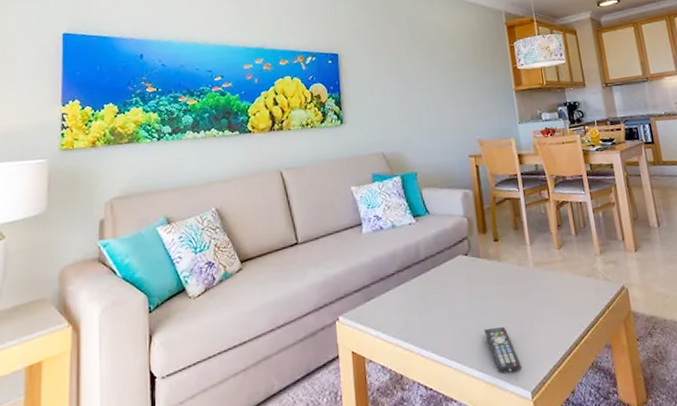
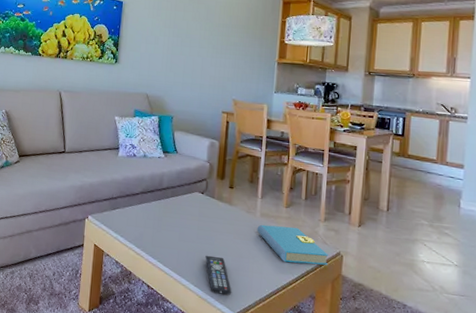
book: none [533,269,615,314] -> present [257,224,328,265]

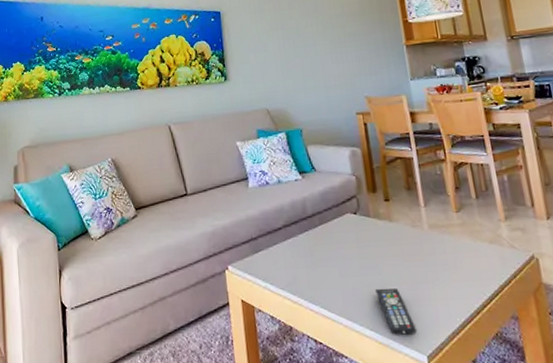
book: present [257,224,328,265] -> none [428,234,523,280]

